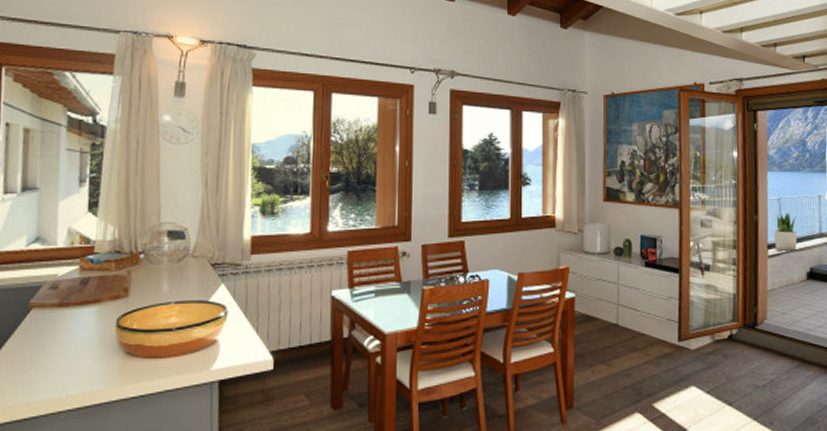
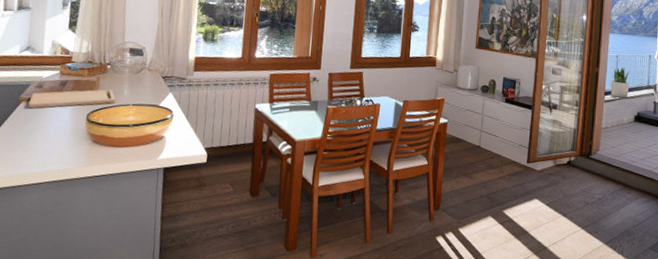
cutting board: none [41,285,154,317] -> present [28,89,116,109]

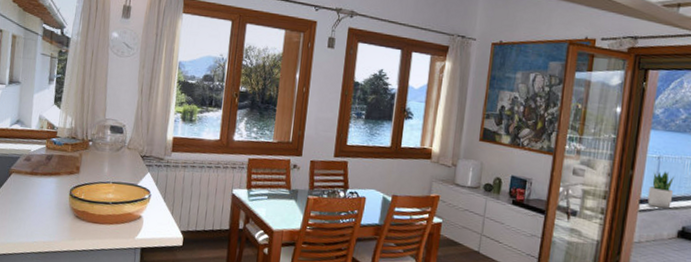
cutting board: present [28,89,116,109] -> none [18,165,97,181]

